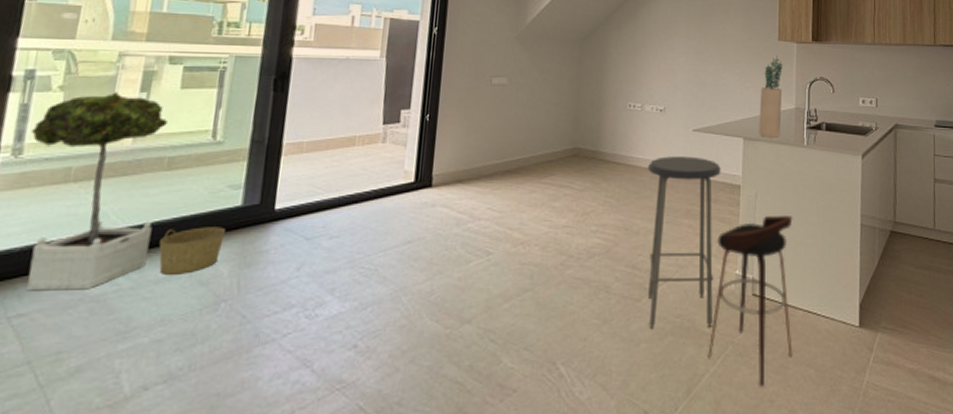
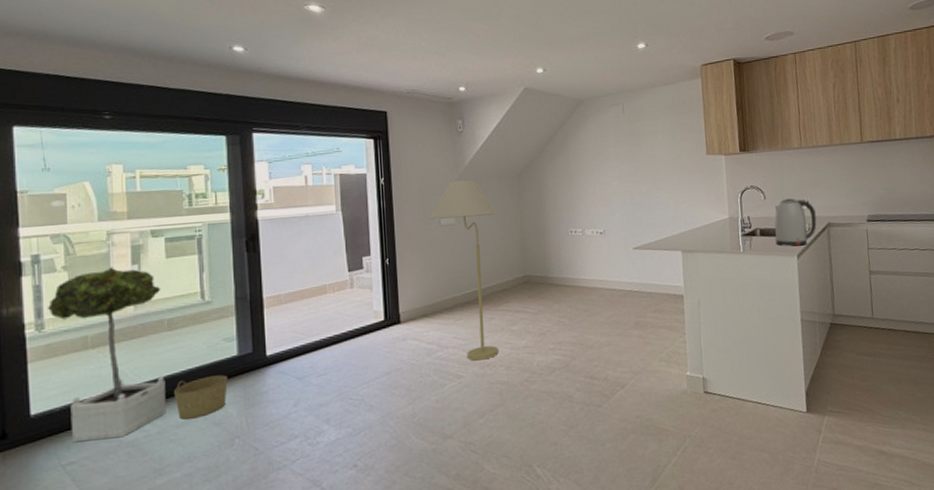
floor lamp: none [481,38,555,237] -> present [430,179,499,361]
bar stool: present [647,156,721,329] -> none [594,272,670,430]
bar stool: present [708,216,793,387] -> none [666,318,747,472]
vase: present [759,55,783,139] -> none [693,169,717,249]
kettle: none [840,94,884,145] -> present [774,198,817,247]

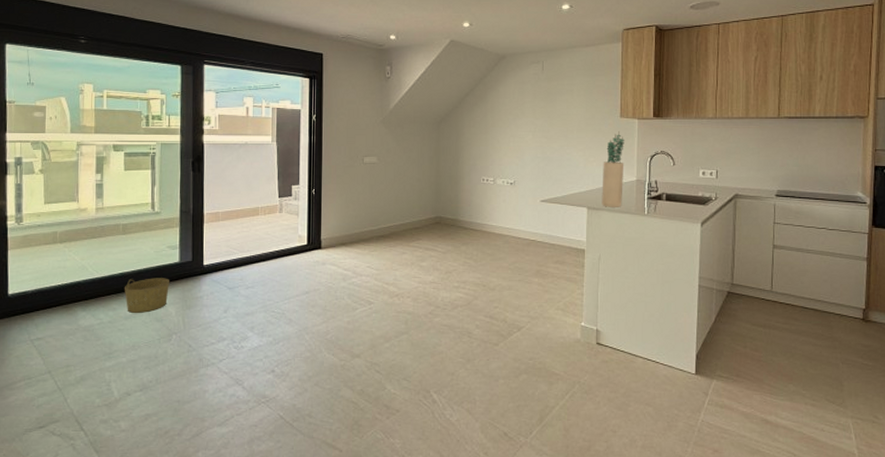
potted tree: present [47,267,166,443] -> none [25,174,119,322]
floor lamp: present [430,179,499,361] -> none [354,122,417,290]
vase: none [693,169,717,249] -> present [602,131,624,209]
kettle: present [774,198,817,247] -> none [680,167,724,214]

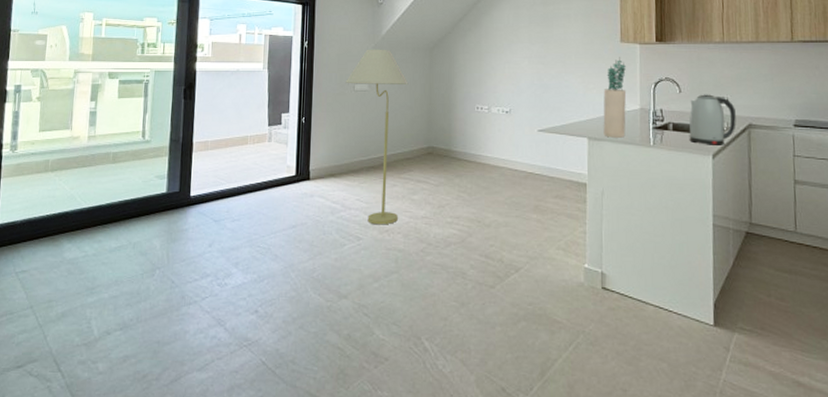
basket: present [124,278,169,313] -> none [110,209,156,246]
floor lamp: none [354,122,417,290] -> present [345,49,409,225]
kettle: none [680,167,724,214] -> present [689,94,736,145]

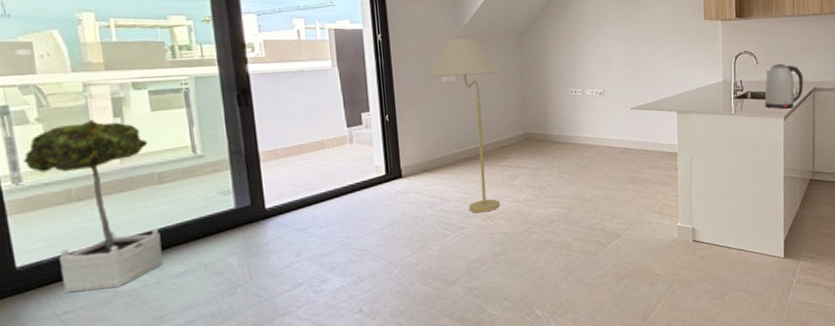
potted tree: none [21,101,111,255] -> present [22,119,164,293]
vase: present [603,57,627,139] -> none [690,34,711,110]

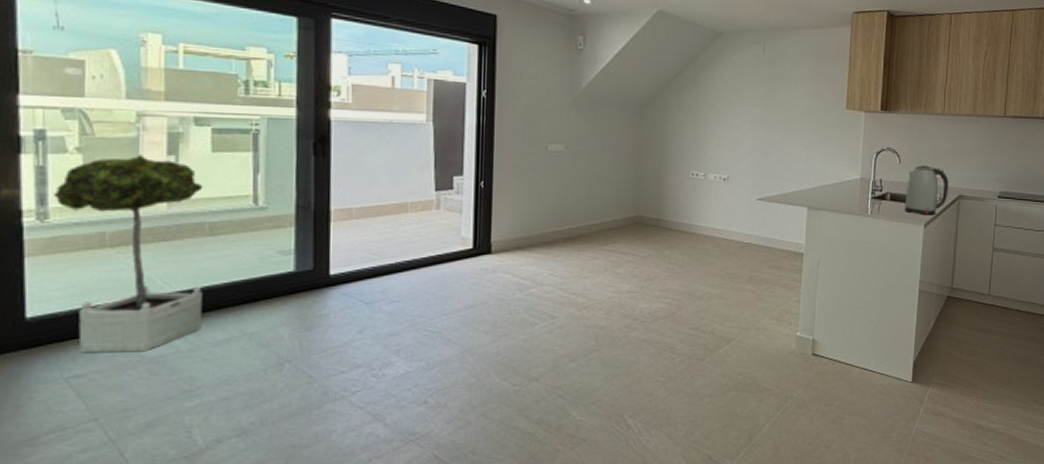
floor lamp: present [430,38,500,213] -> none [536,103,614,301]

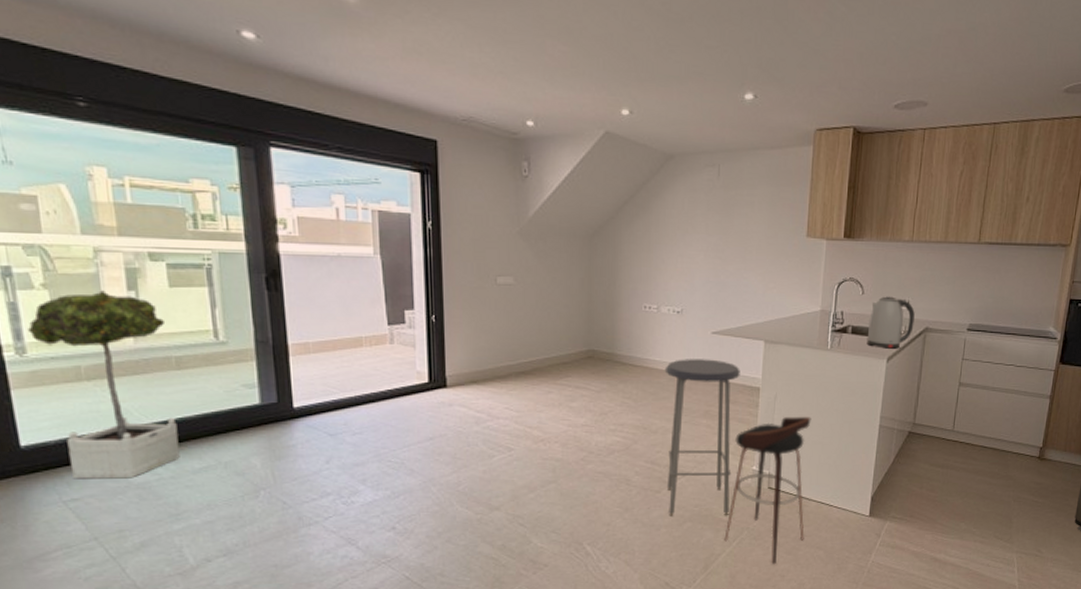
bar stool: none [710,225,784,385] -> present [664,359,740,516]
bar stool: none [768,282,854,435] -> present [724,417,812,565]

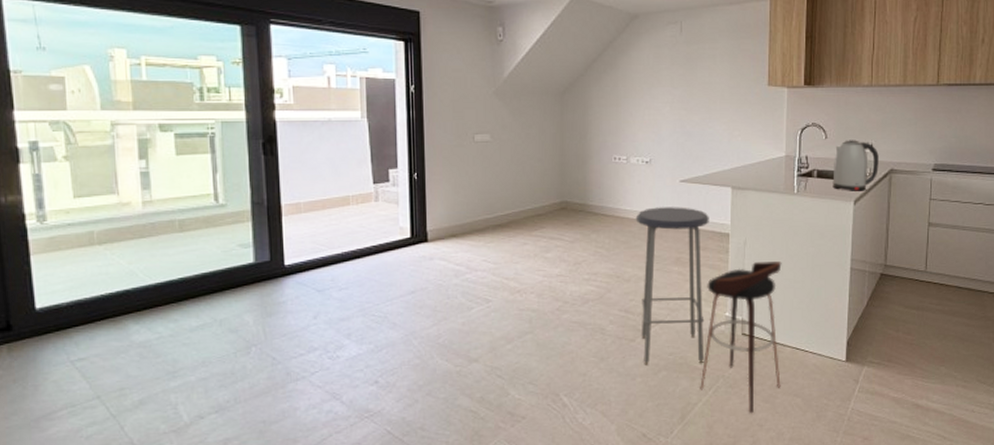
potted tree: present [27,290,180,479] -> none [48,160,179,339]

